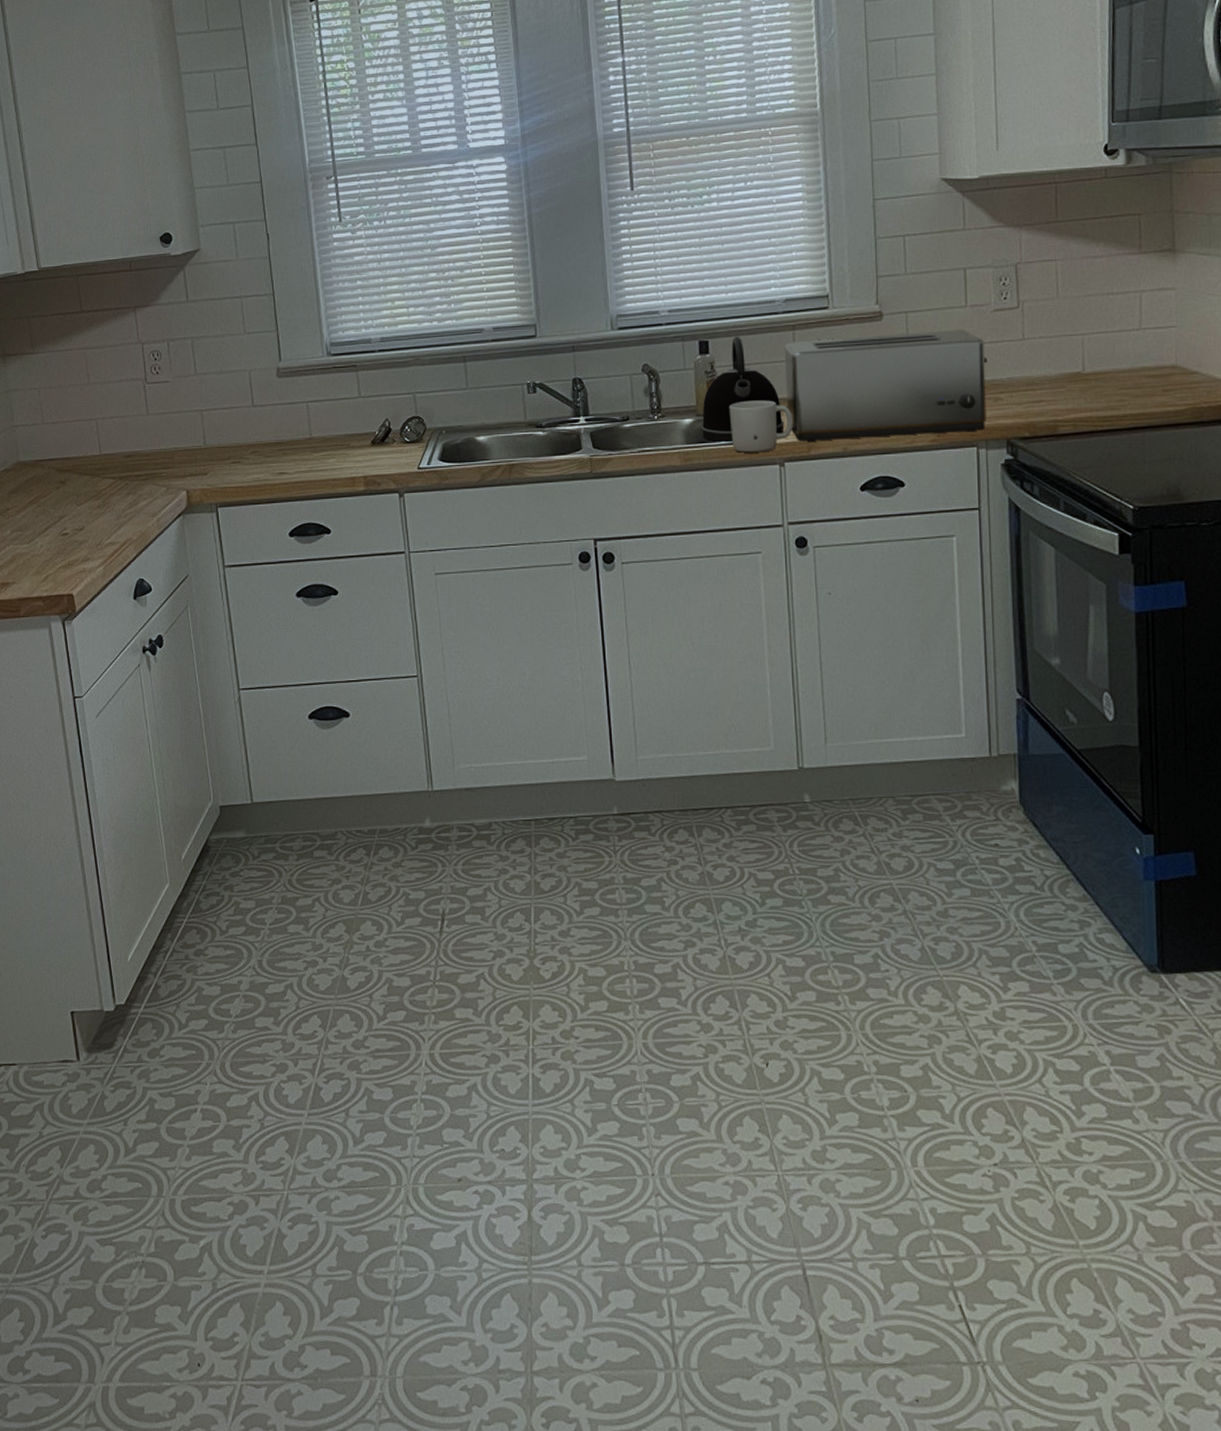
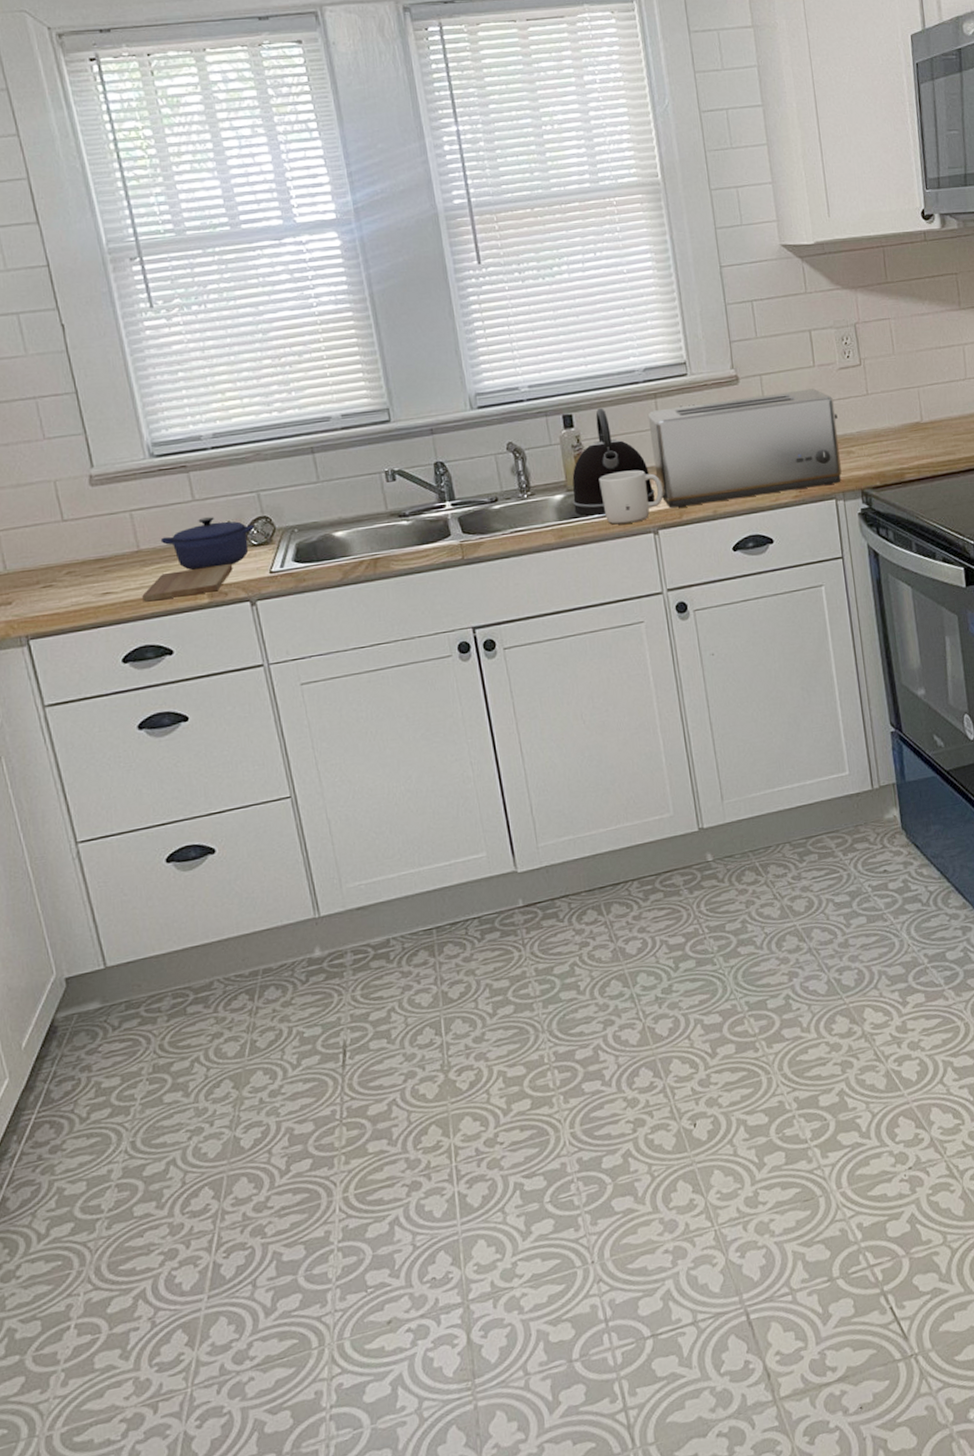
cutting board: none [310,457,387,484] -> present [142,564,234,602]
cooking pot: none [329,412,409,460] -> present [160,516,255,571]

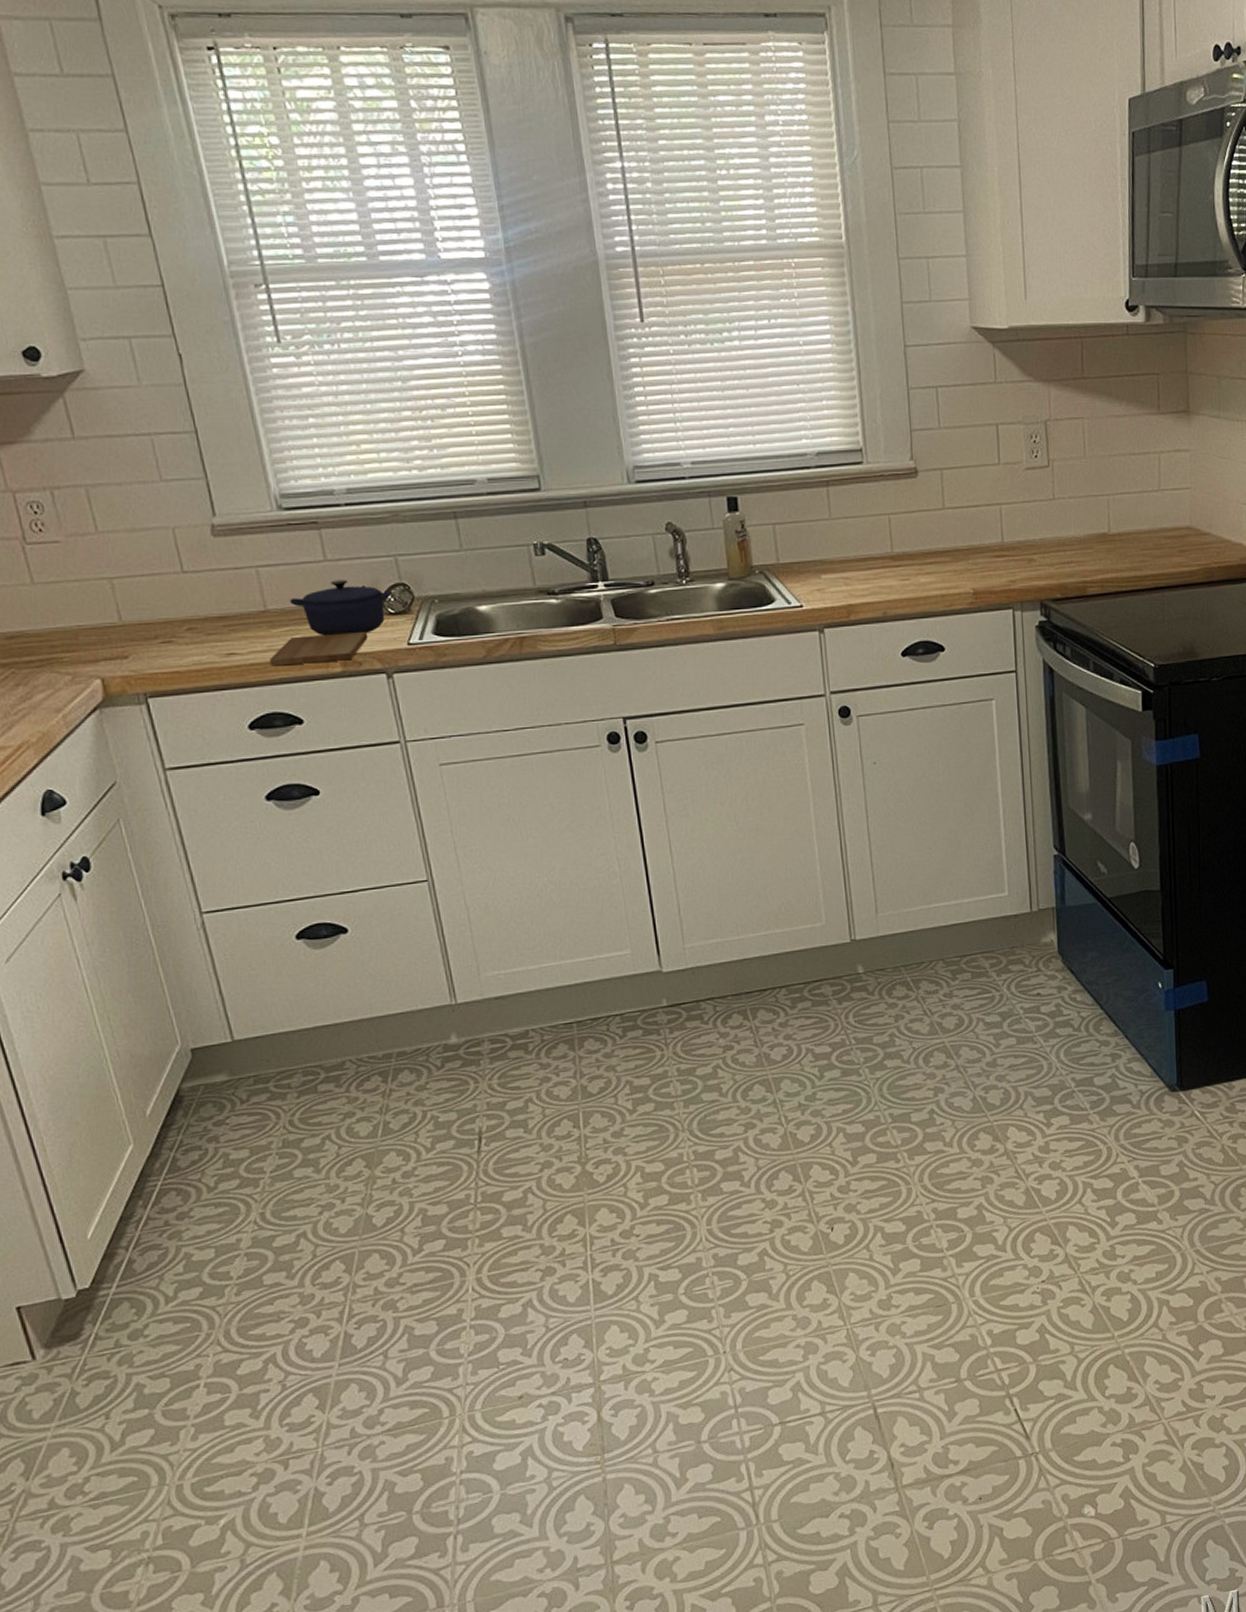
kettle: present [572,408,655,516] -> none [734,492,823,608]
mug: present [599,469,664,525] -> none [763,562,832,619]
toaster: present [647,388,842,509] -> none [818,488,1021,606]

